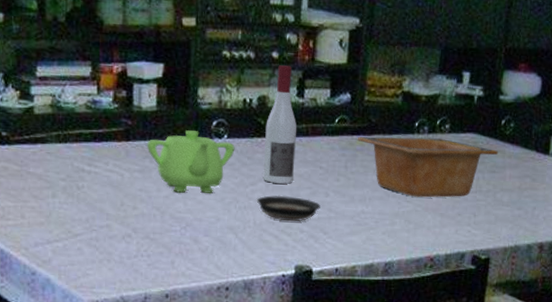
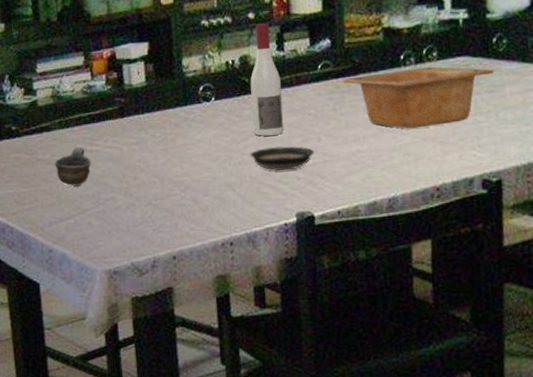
cup: none [47,165,89,208] -> present [55,147,92,186]
teapot: present [146,130,235,193] -> none [140,98,224,158]

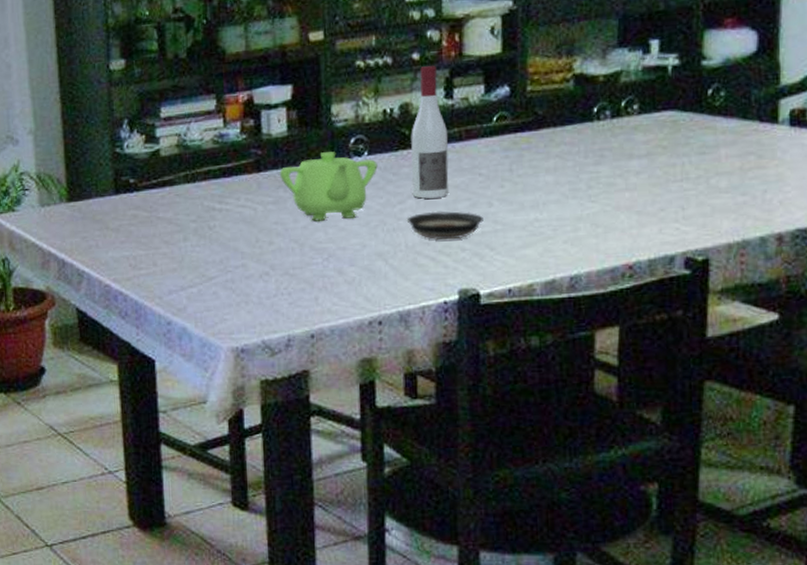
cup: present [55,147,92,186] -> none [177,205,221,250]
teapot: none [140,98,224,158] -> present [279,152,378,221]
serving bowl: present [343,67,494,129] -> none [523,122,708,195]

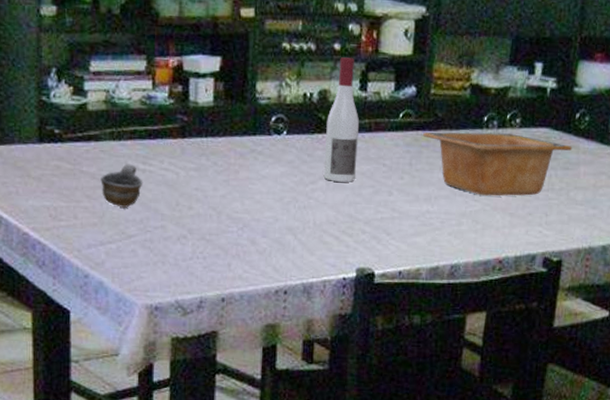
cup: none [177,205,221,250] -> present [101,164,143,208]
teapot: present [279,152,378,221] -> none [203,126,295,192]
saucer: present [406,211,483,241] -> none [316,194,383,222]
serving bowl: none [523,122,708,195] -> present [423,132,573,196]

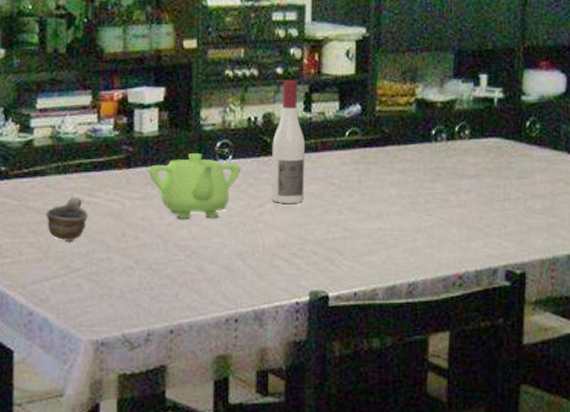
teapot: none [203,126,295,192] -> present [148,153,241,219]
serving bowl: present [423,132,573,196] -> none [371,146,526,210]

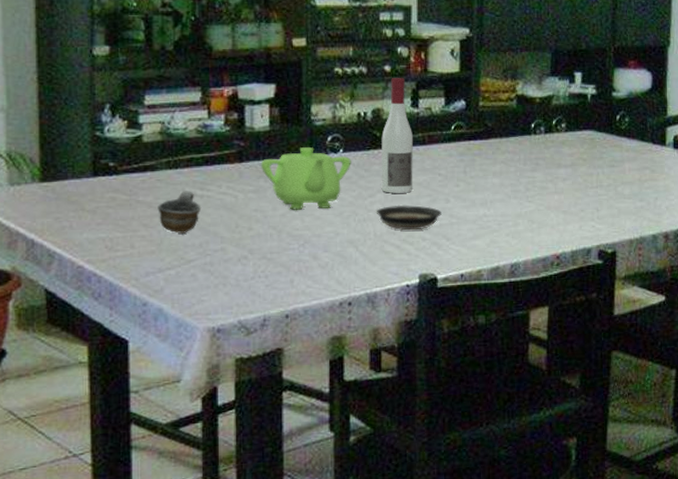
saucer: none [265,215,334,244] -> present [376,204,441,231]

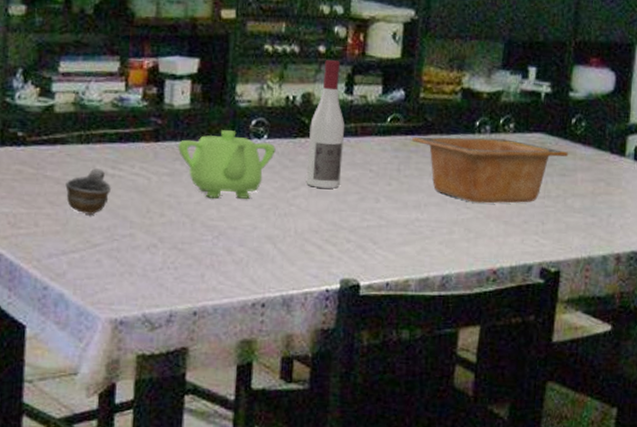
saucer: present [376,204,441,231] -> none [298,200,370,230]
serving bowl: none [475,138,616,197] -> present [412,137,569,204]

